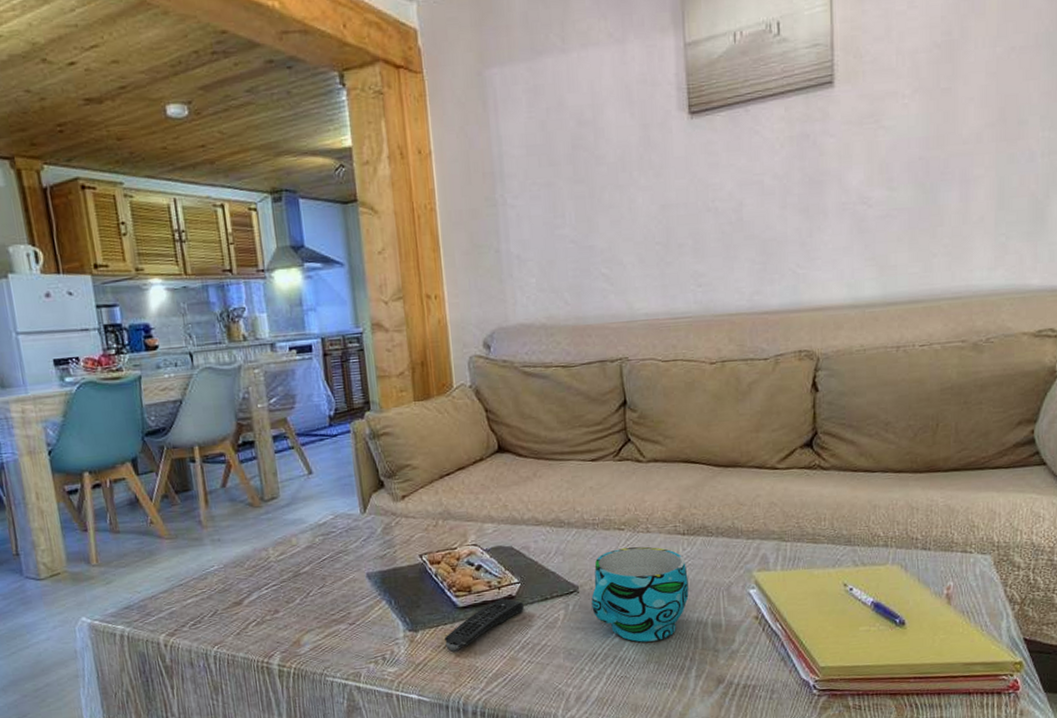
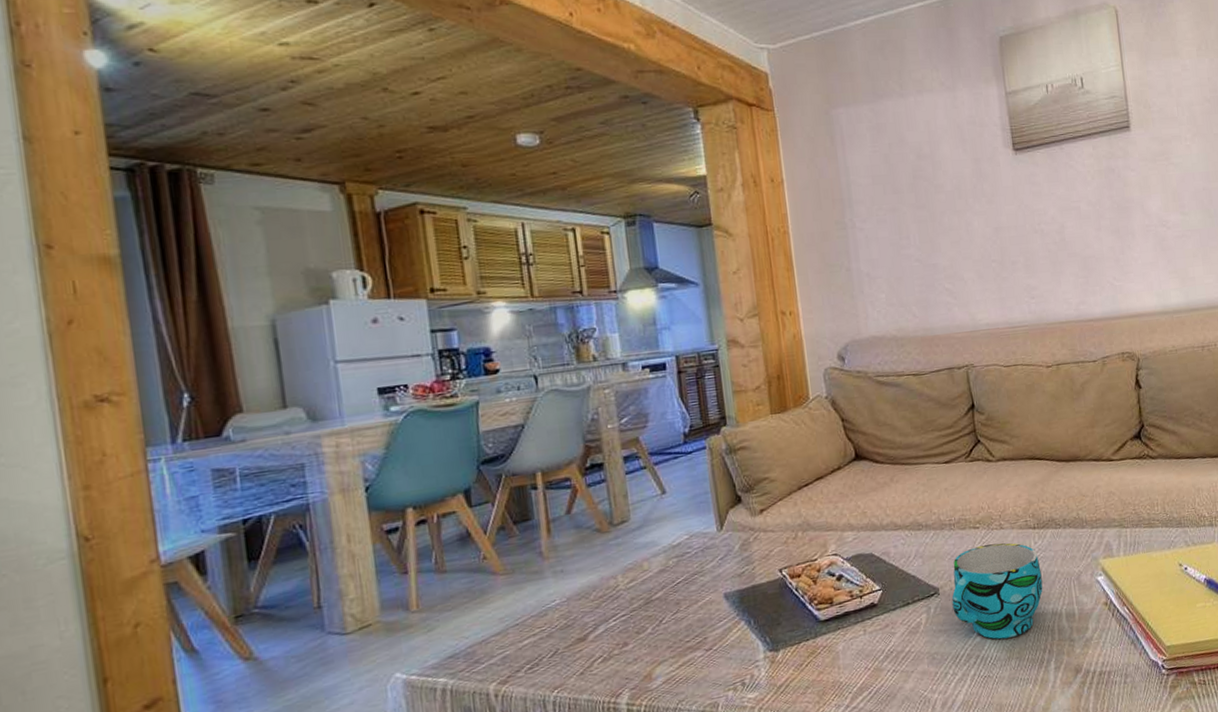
remote control: present [445,598,524,652] -> none [807,607,887,669]

